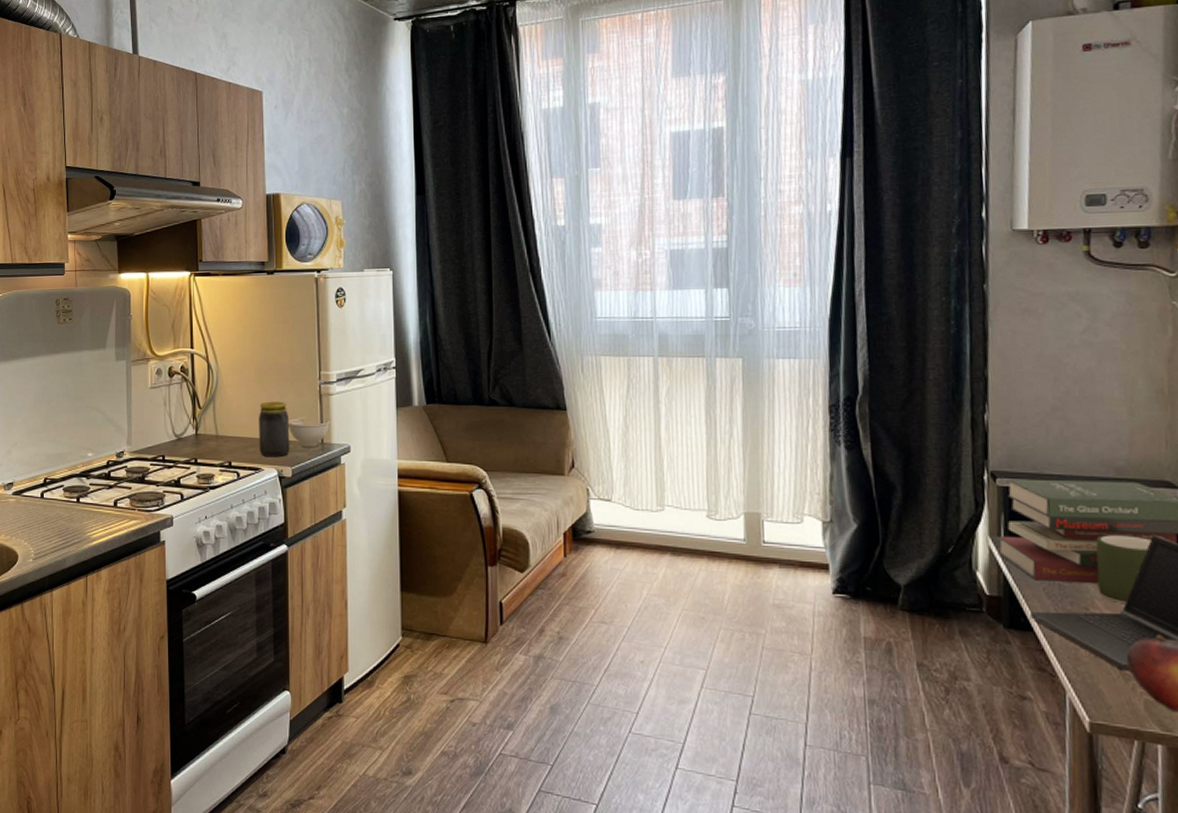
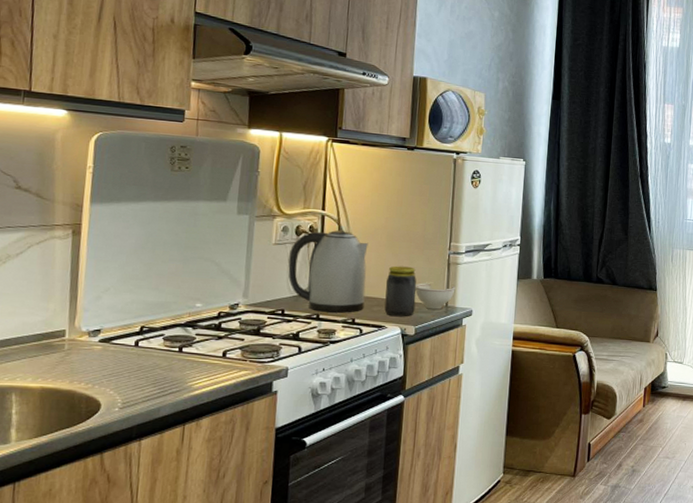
kettle: none [165,368,239,456] -> present [288,230,368,313]

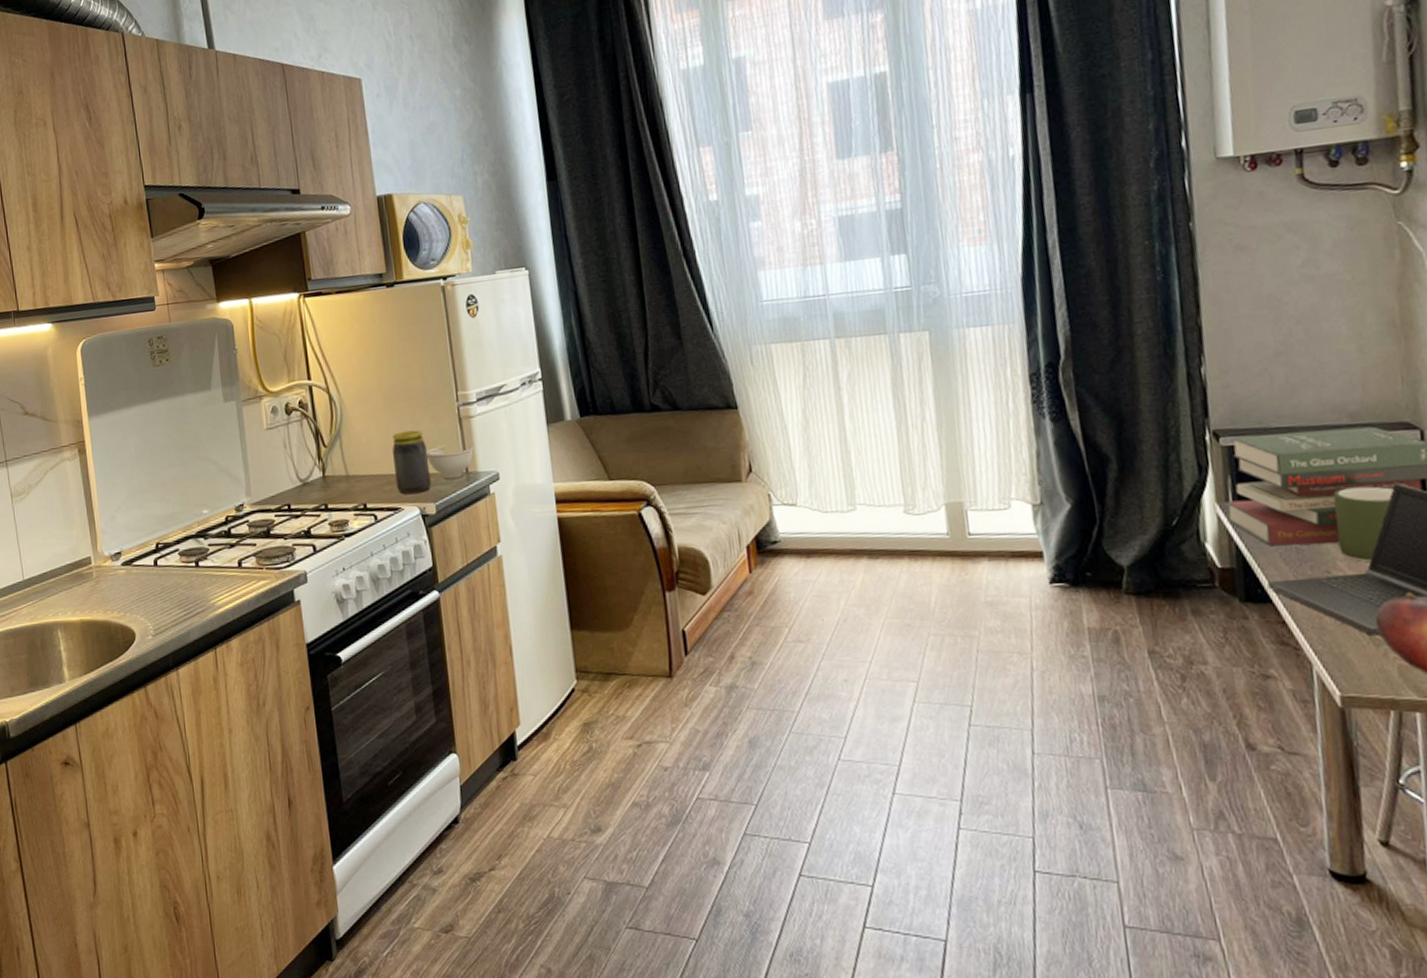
kettle: present [288,230,368,313] -> none [283,400,374,501]

